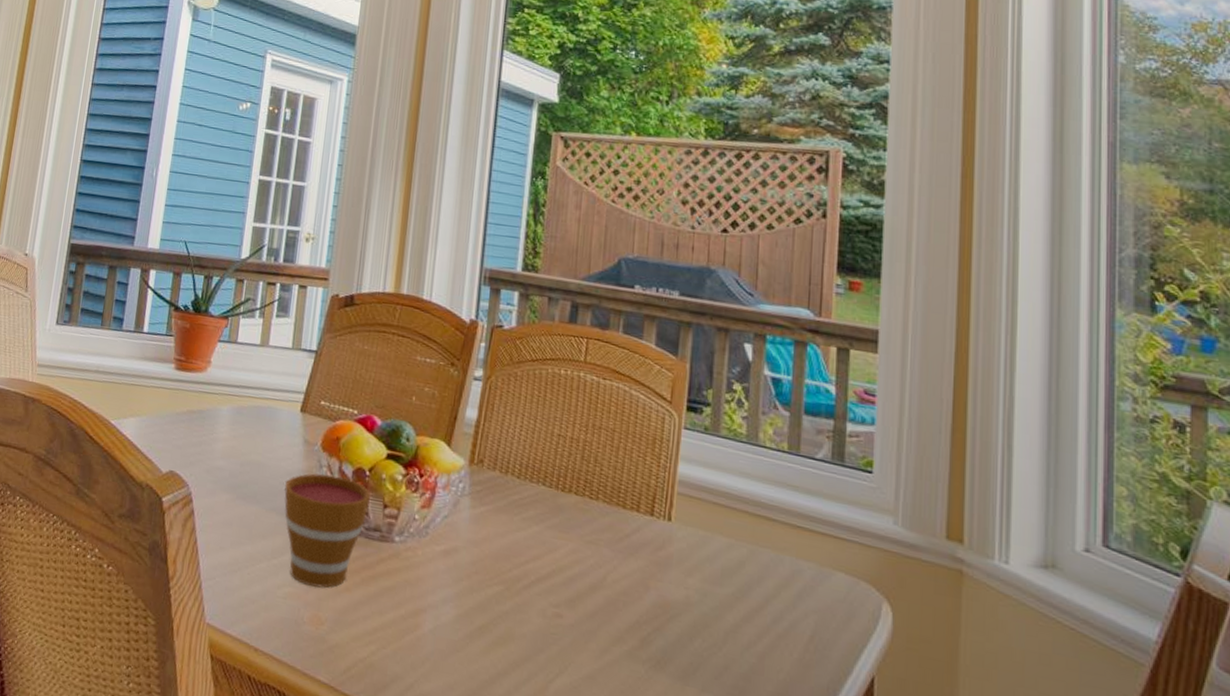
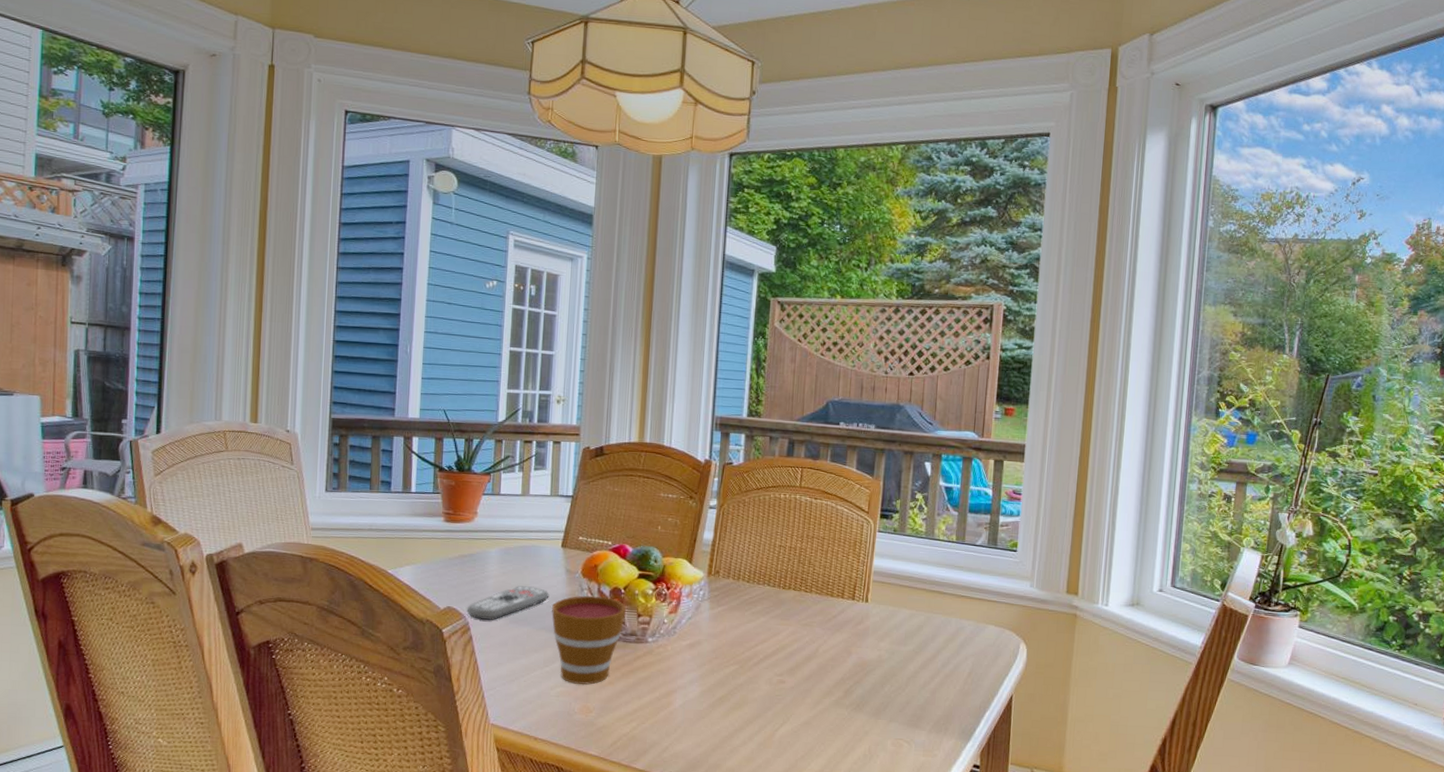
remote control: none [190,453,283,493] -> present [466,586,549,620]

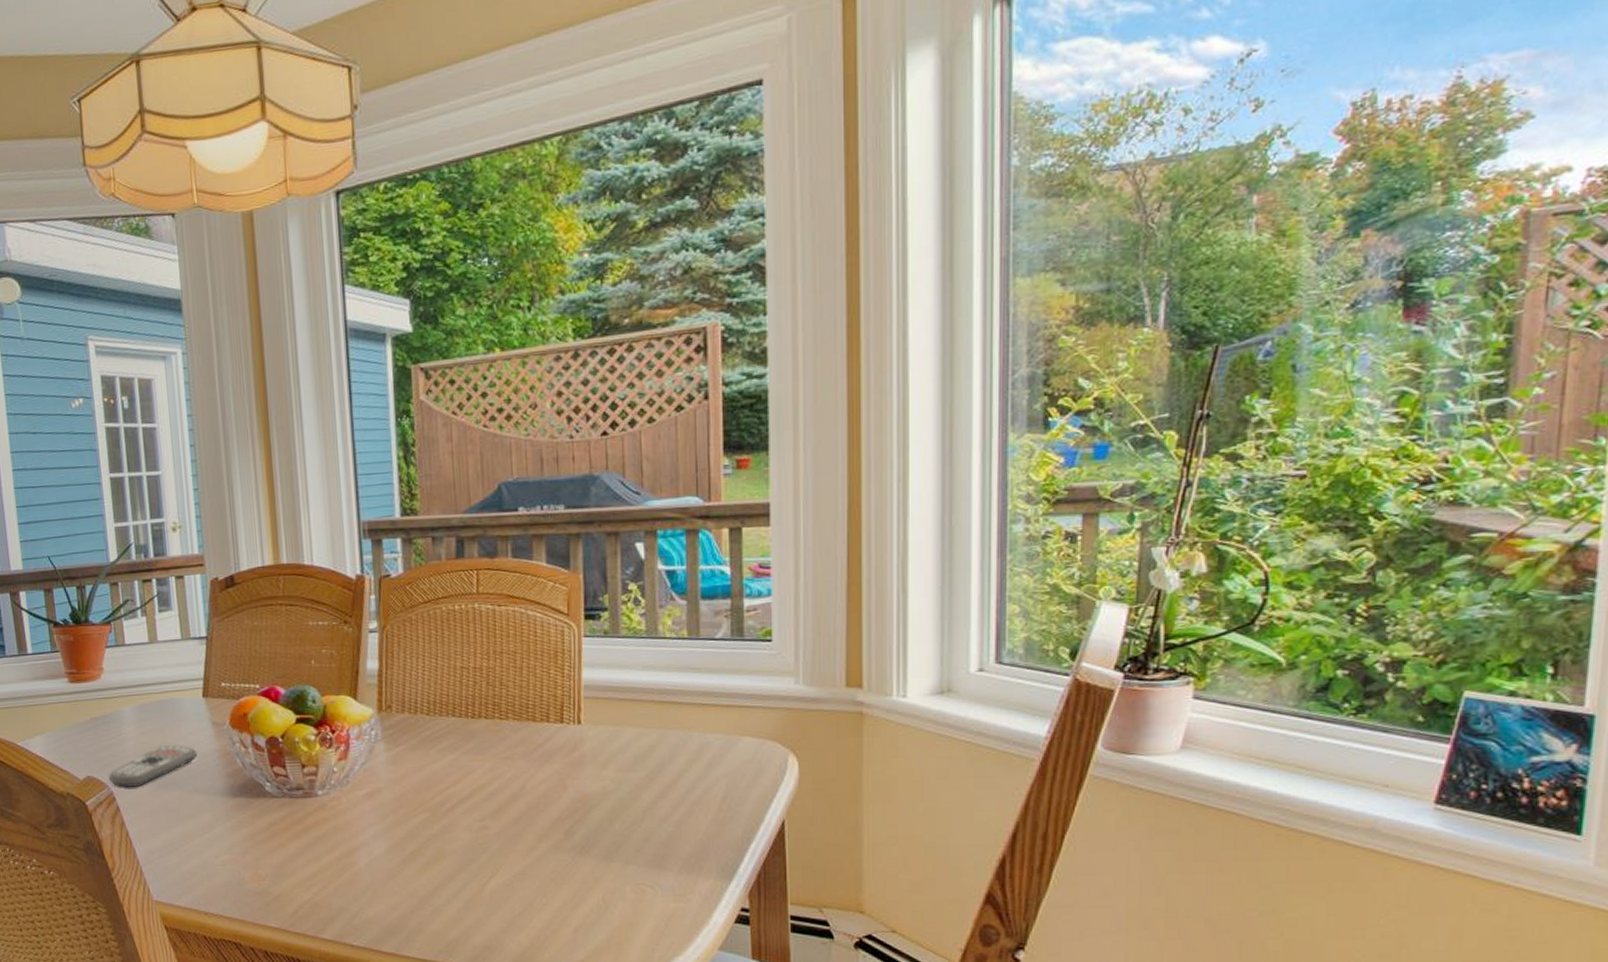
cup: present [551,595,626,685] -> none [202,748,287,851]

